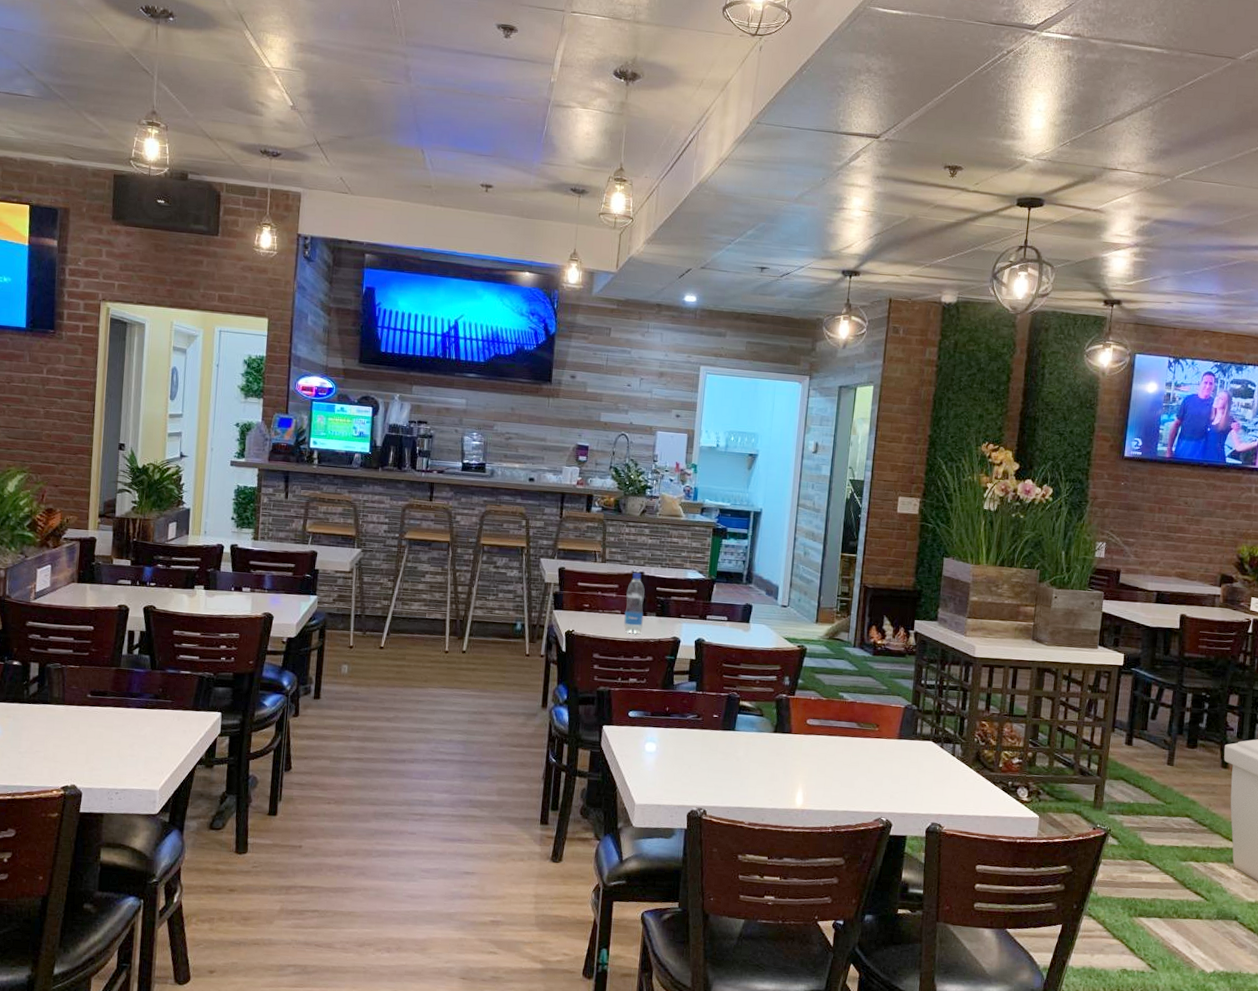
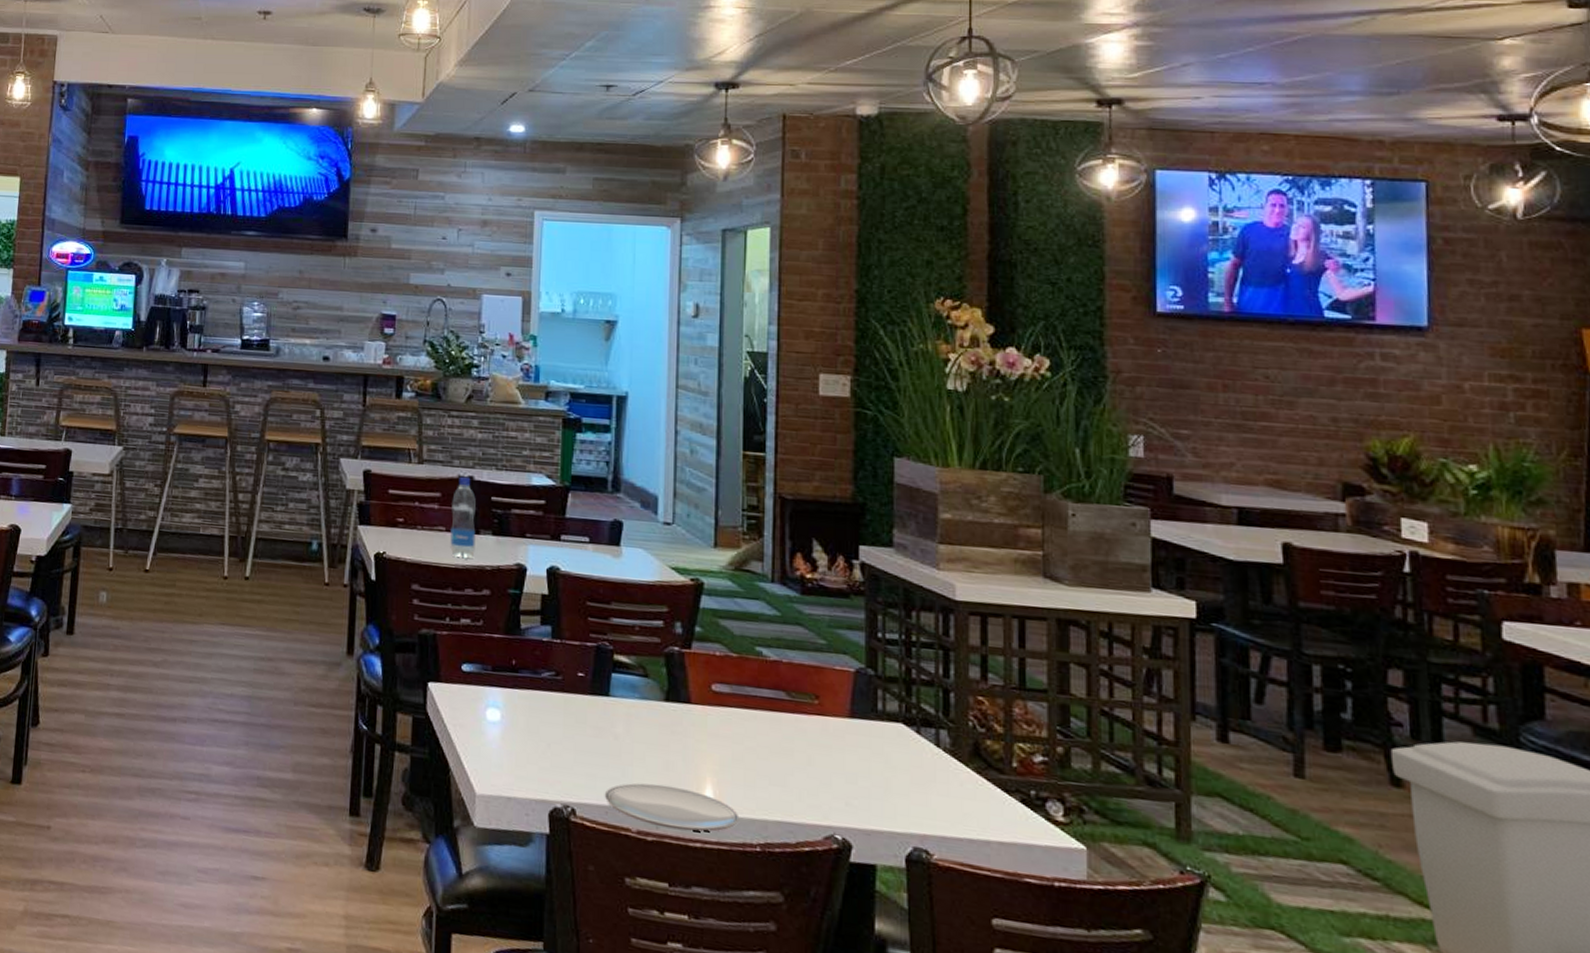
plate: none [727,790,819,821] -> present [604,782,740,832]

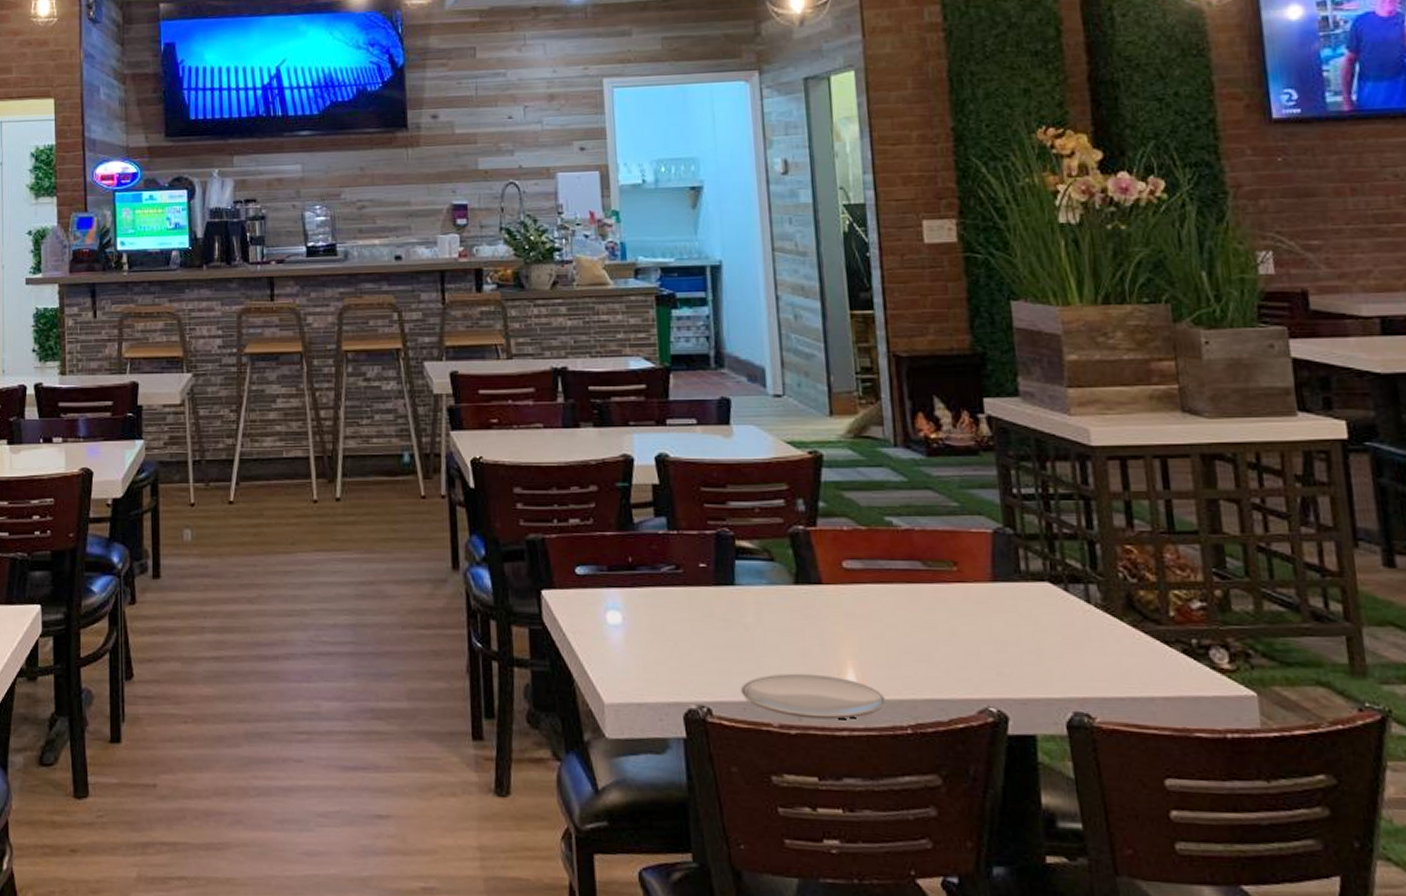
bottle: present [450,476,476,559] -> none [547,368,577,455]

